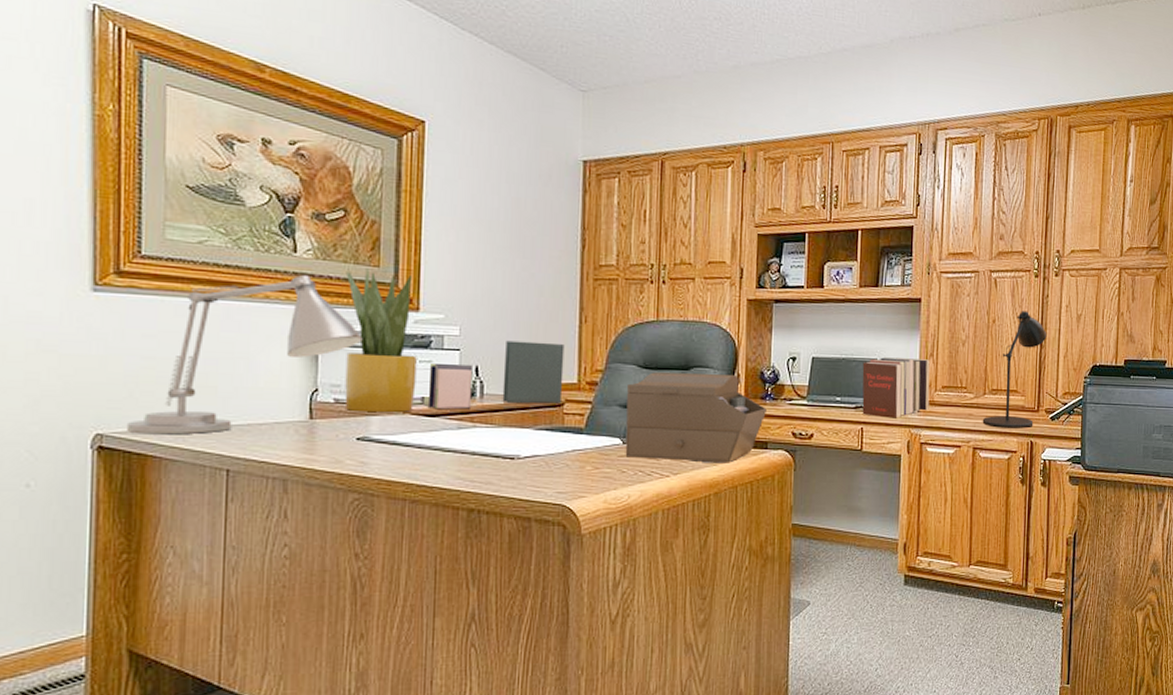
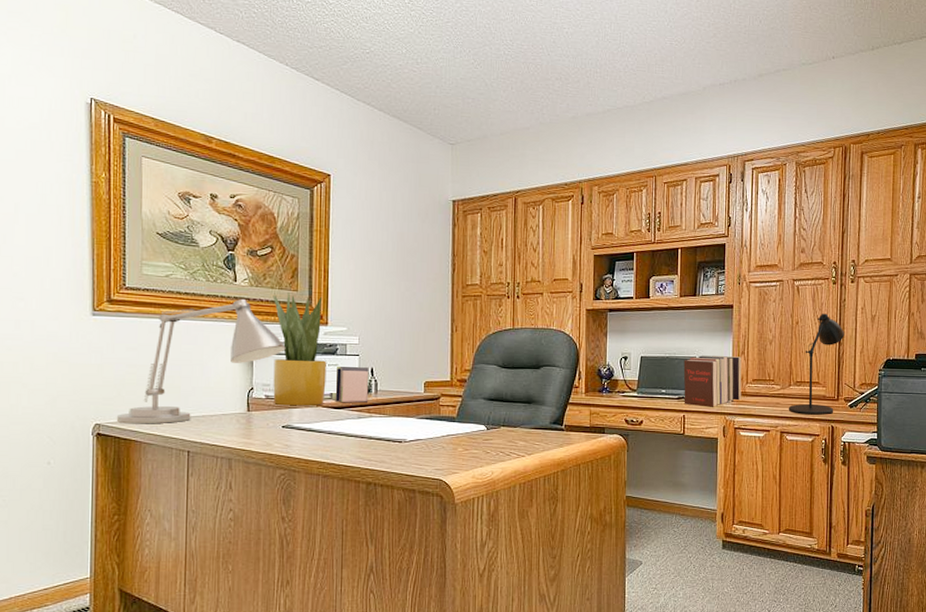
binder: present [502,340,565,404] -> none [392,347,440,398]
sewing box: present [625,372,768,463] -> none [489,371,604,445]

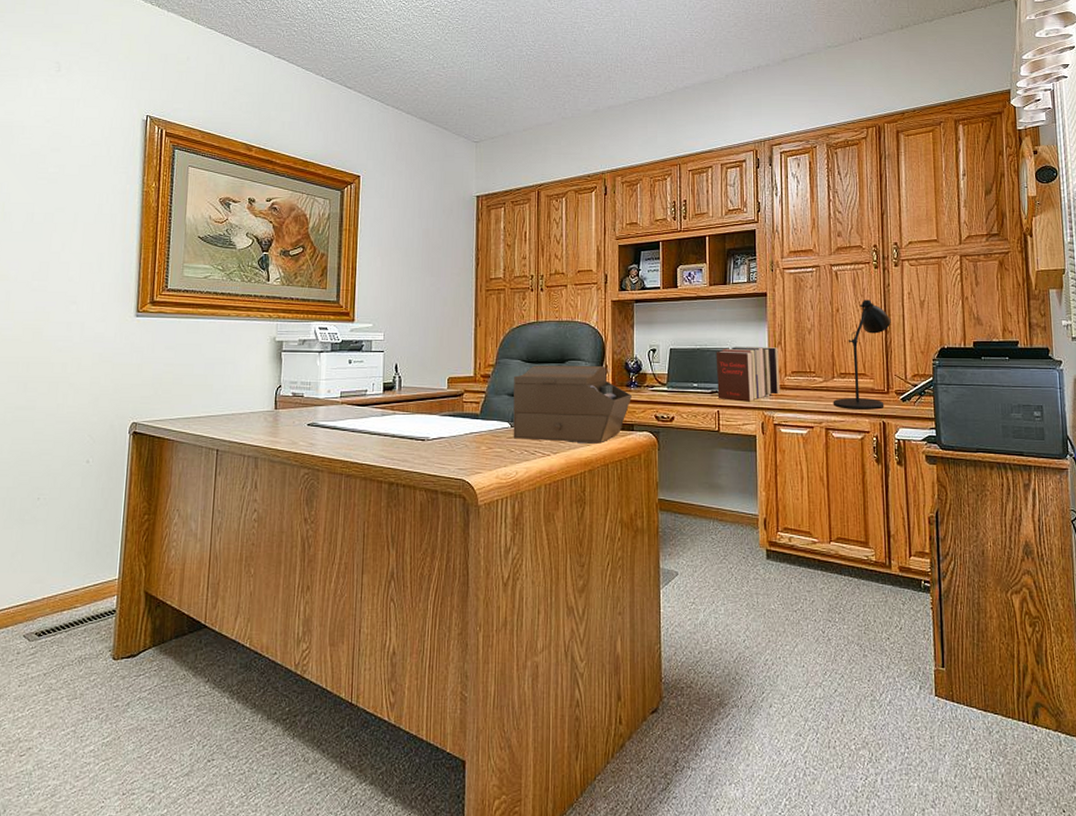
desk lamp: present [116,299,286,424] -> none [151,298,314,423]
planter: present [273,292,327,406] -> none [300,290,352,404]
books: present [330,364,369,404] -> none [354,361,394,401]
sewing box: none [489,371,604,445] -> present [513,365,633,444]

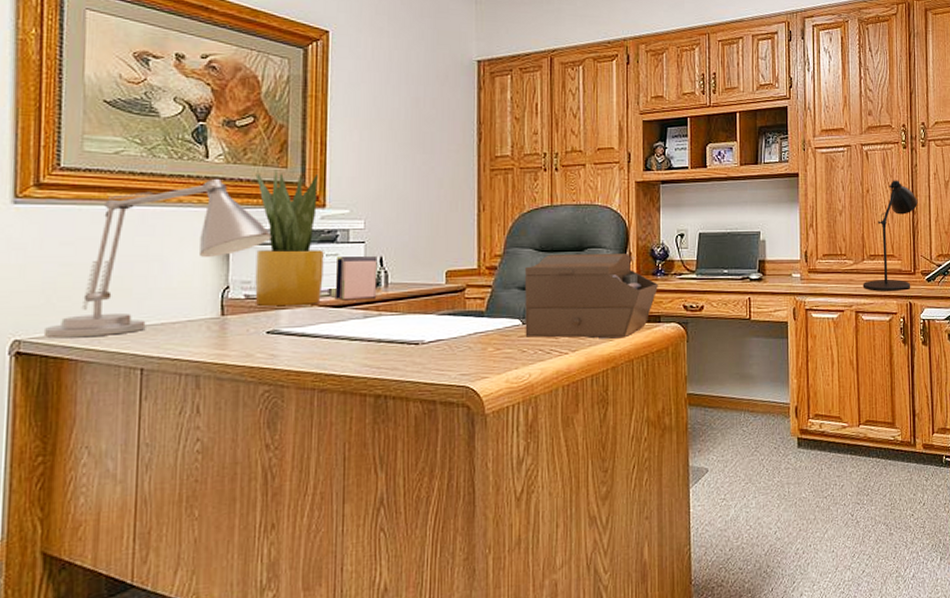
desk lamp: none [151,298,314,423] -> present [43,179,272,339]
planter: none [300,290,352,404] -> present [255,170,324,307]
books: none [354,361,394,401] -> present [328,254,378,301]
books: present [716,347,781,403] -> none [747,230,812,289]

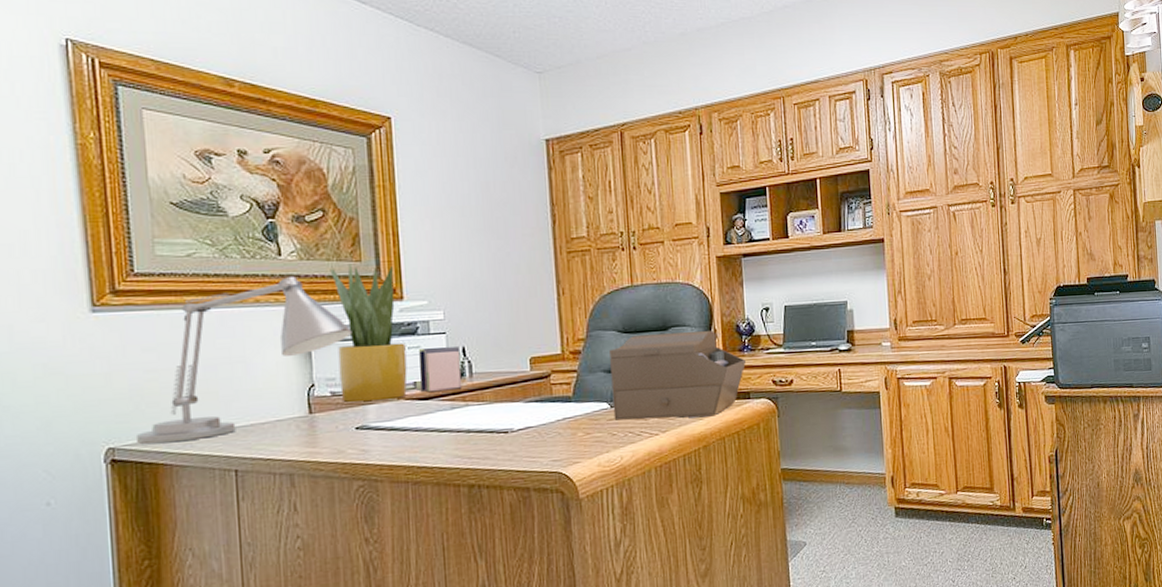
desk lamp: present [862,180,918,293] -> none [955,240,1009,357]

